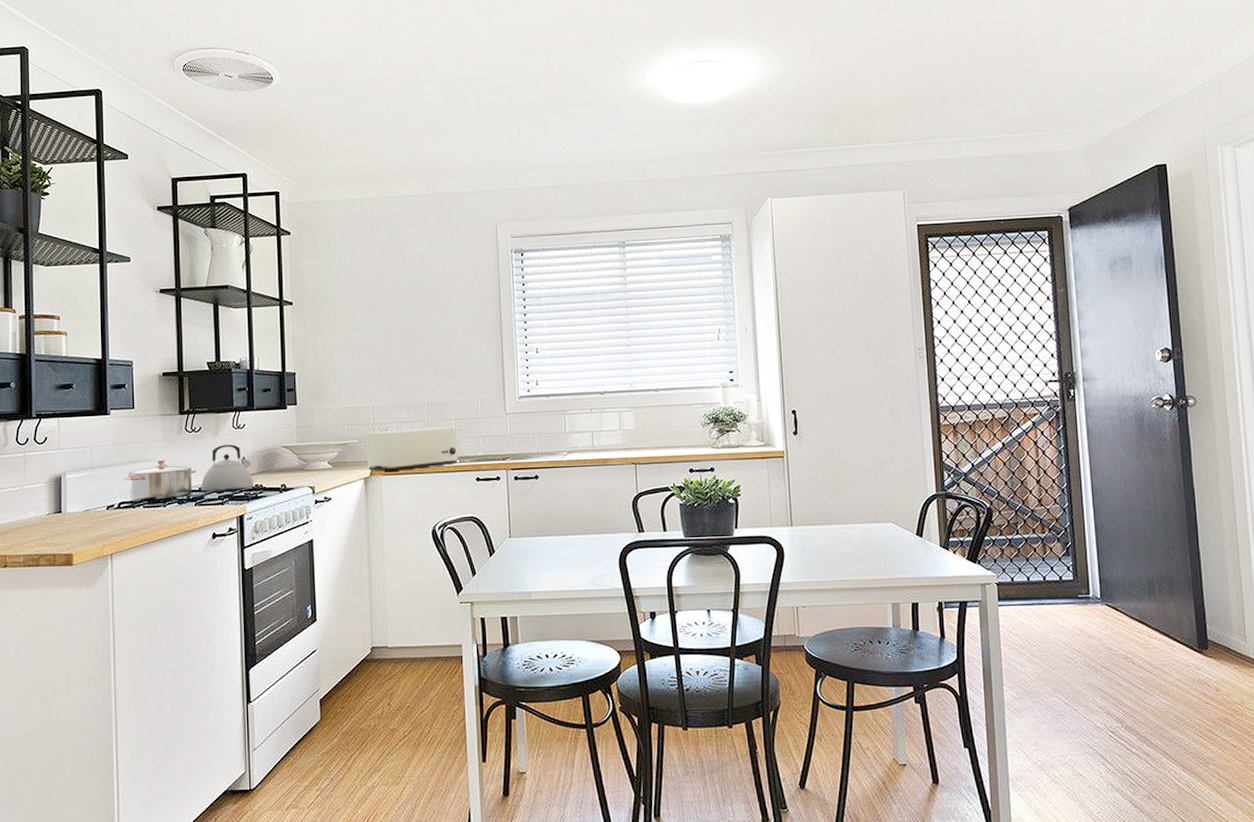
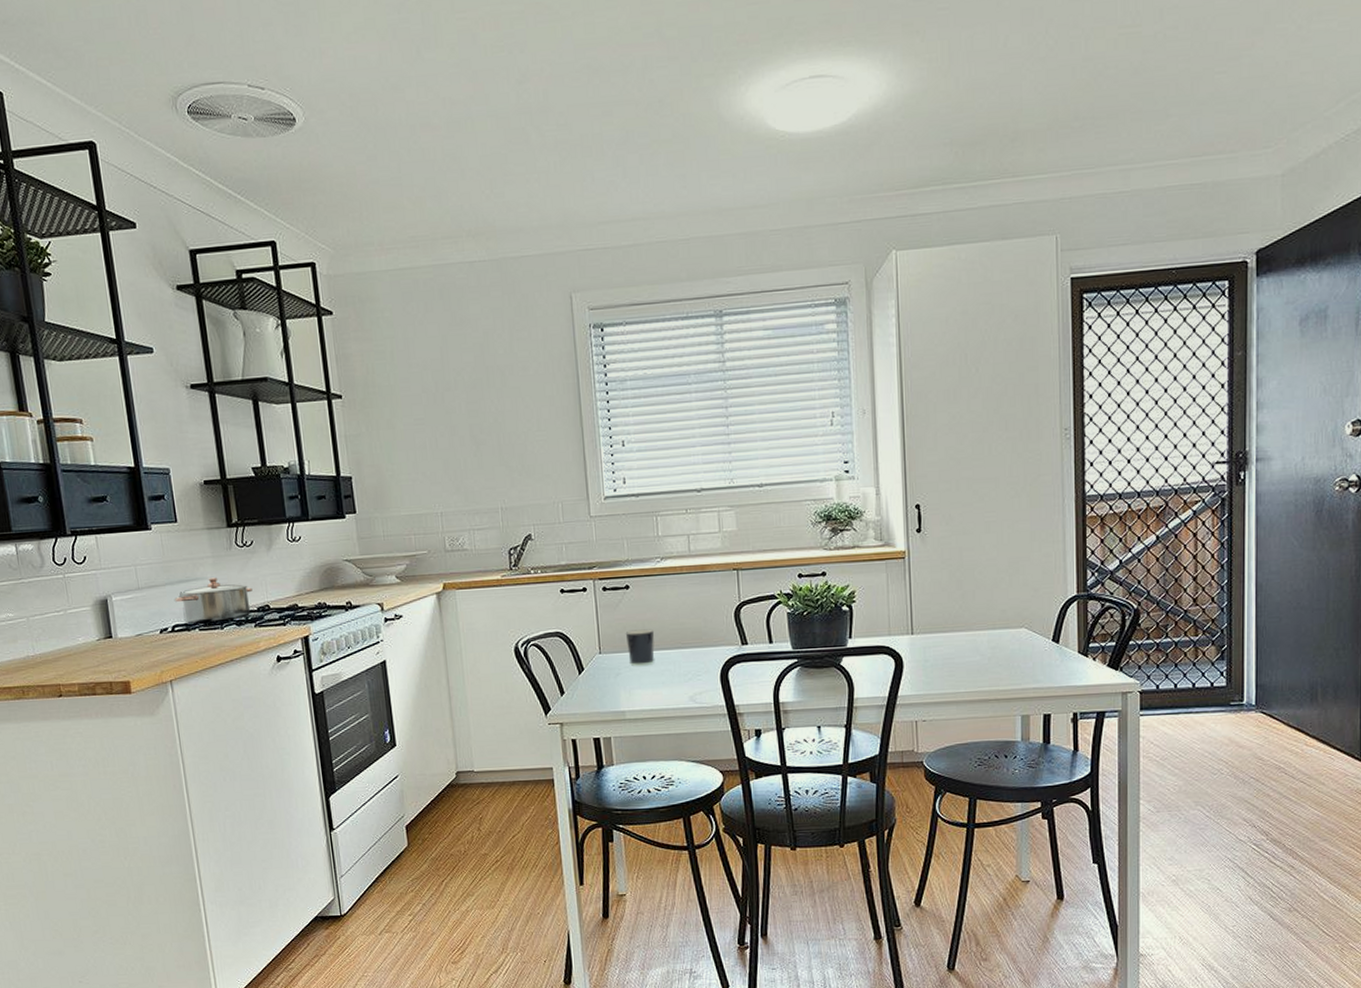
kettle: present [200,444,254,492] -> none [258,559,317,612]
toaster: present [365,427,458,472] -> none [435,533,539,585]
mug: none [533,516,560,551] -> present [625,629,655,667]

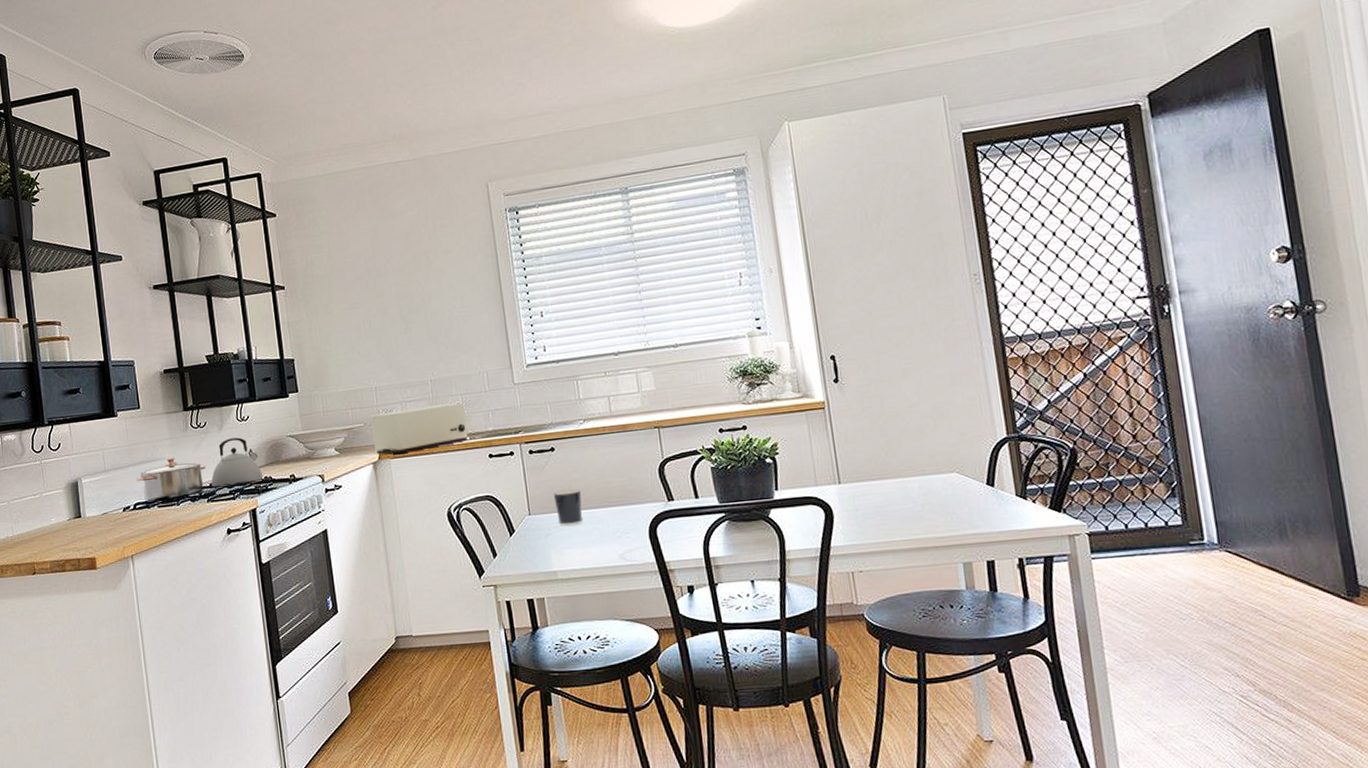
kettle: none [258,559,317,612] -> present [211,437,264,488]
toaster: none [435,533,539,585] -> present [370,402,468,455]

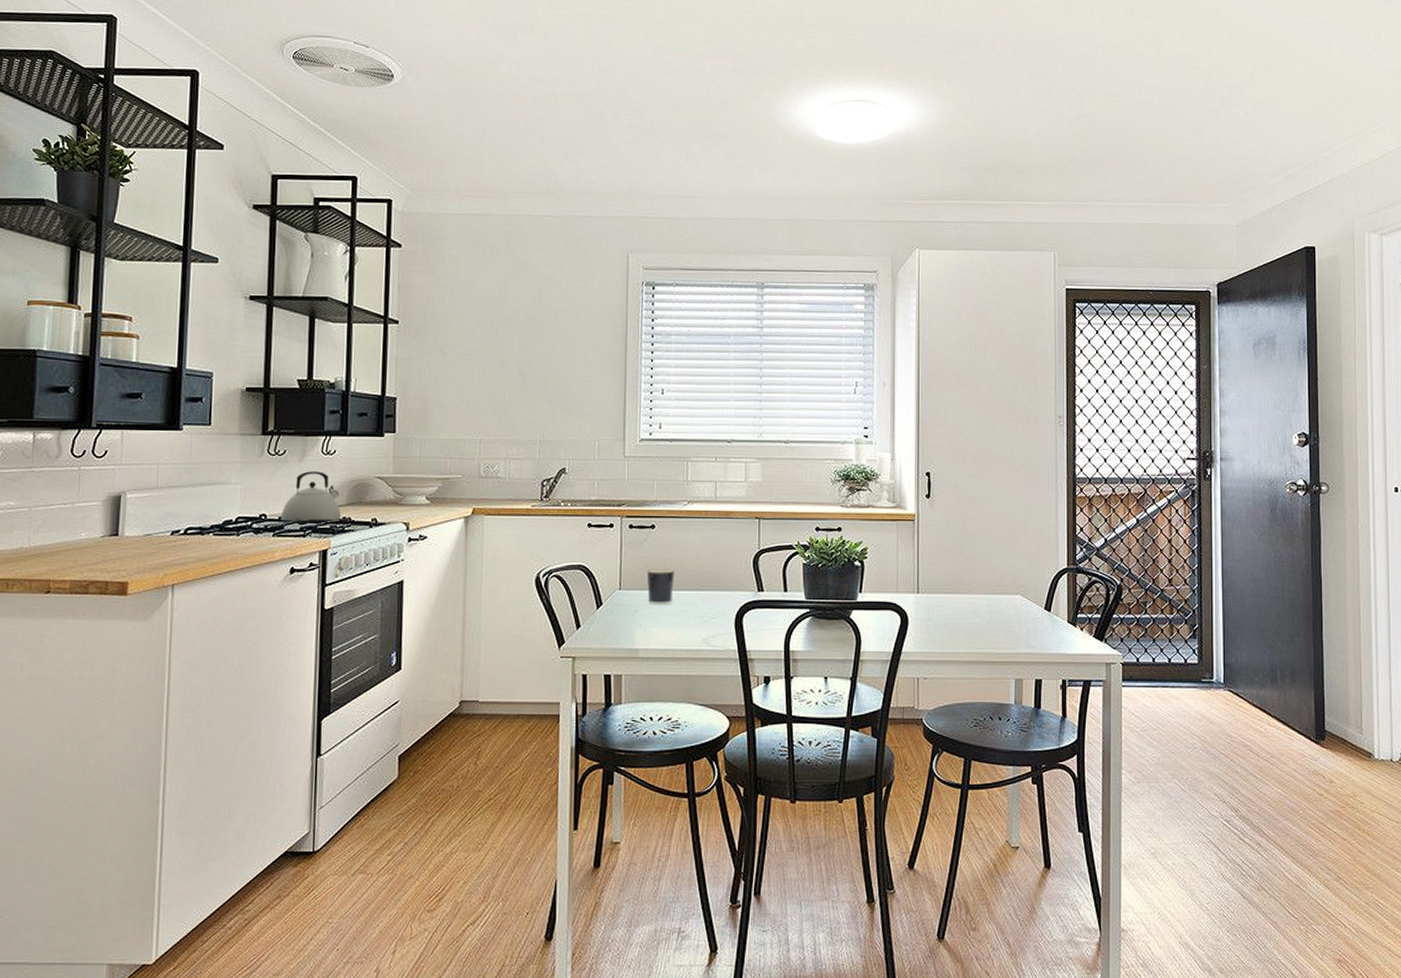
cooking pot: present [137,457,206,502] -> none [194,483,277,529]
toaster: present [370,402,468,455] -> none [469,466,571,512]

